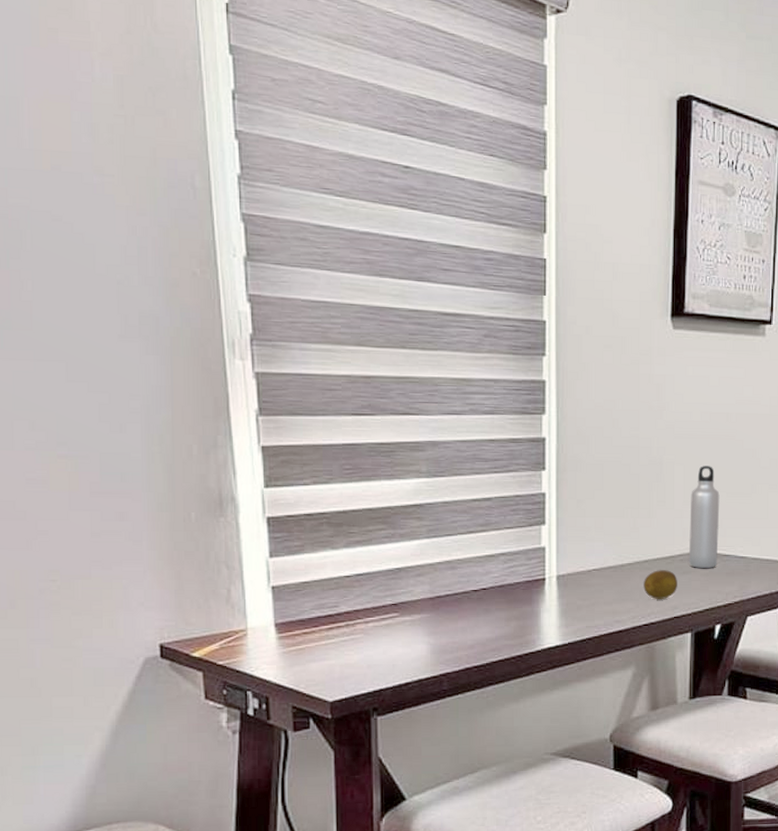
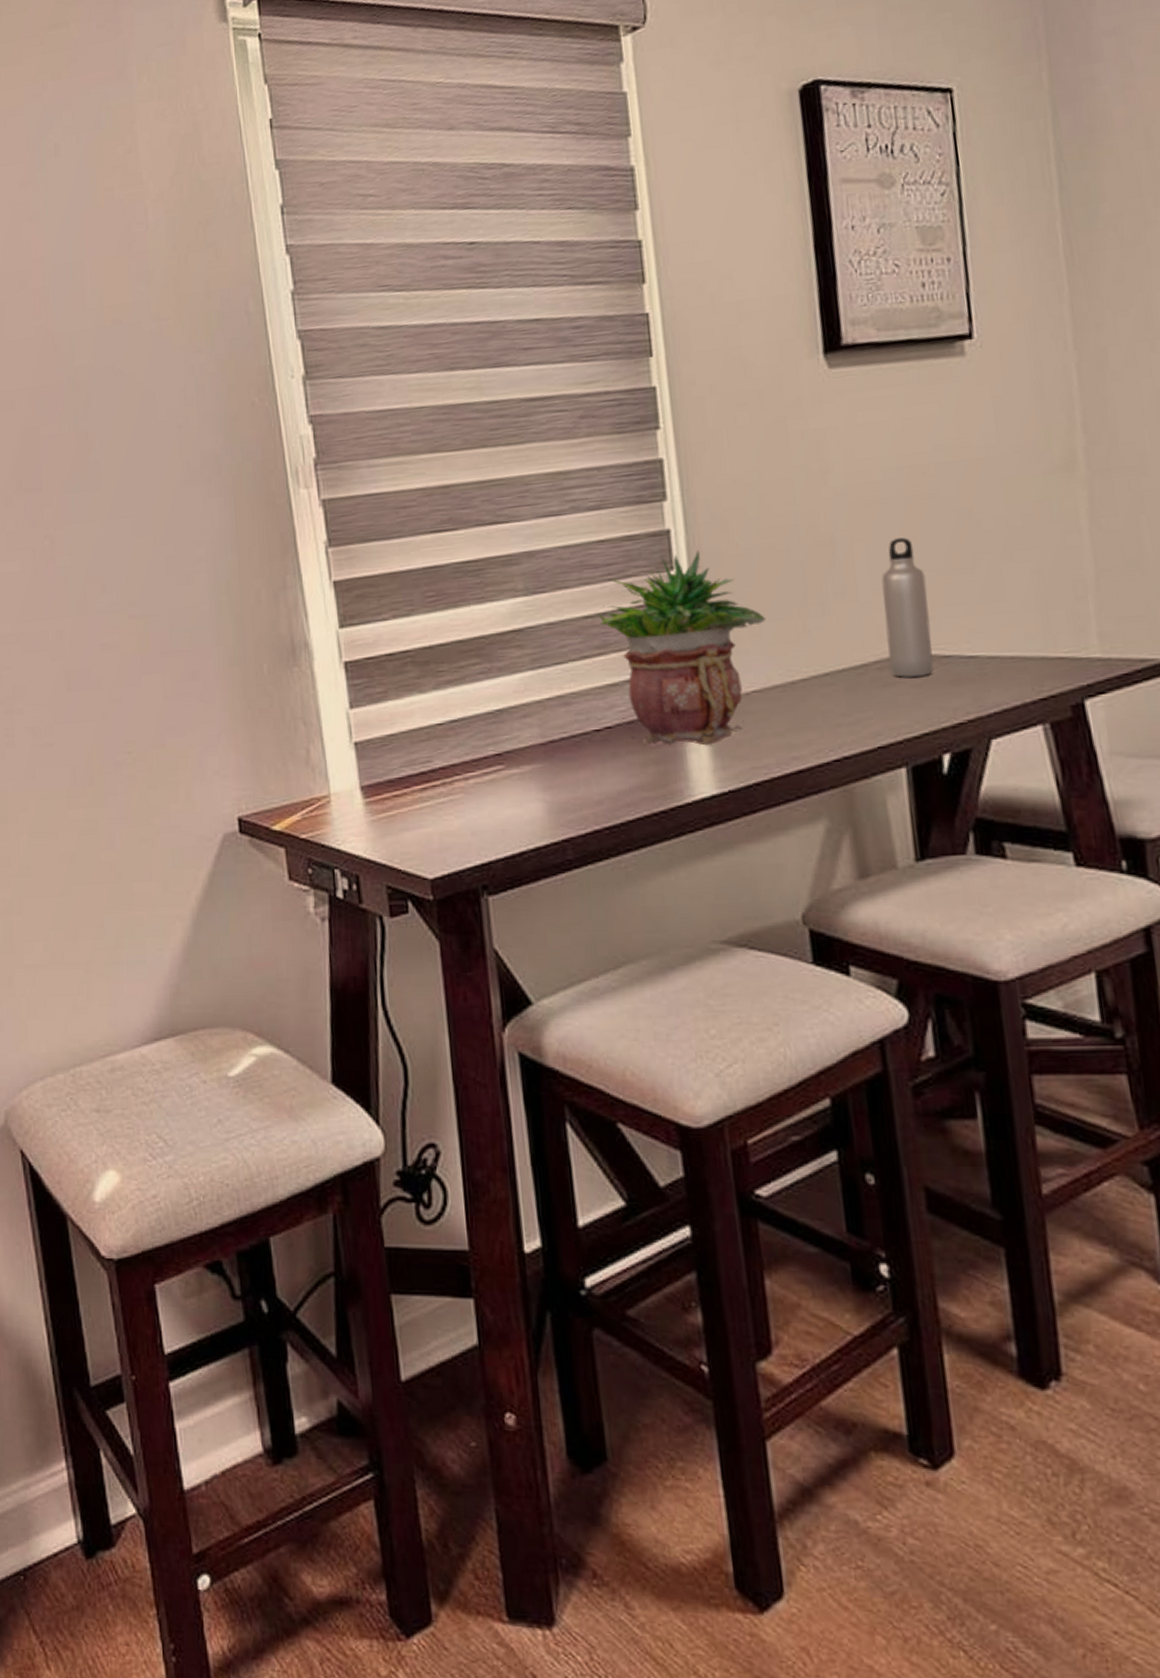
potted plant: none [484,457,608,608] -> present [598,550,766,746]
fruit: present [644,570,677,599] -> none [826,684,878,724]

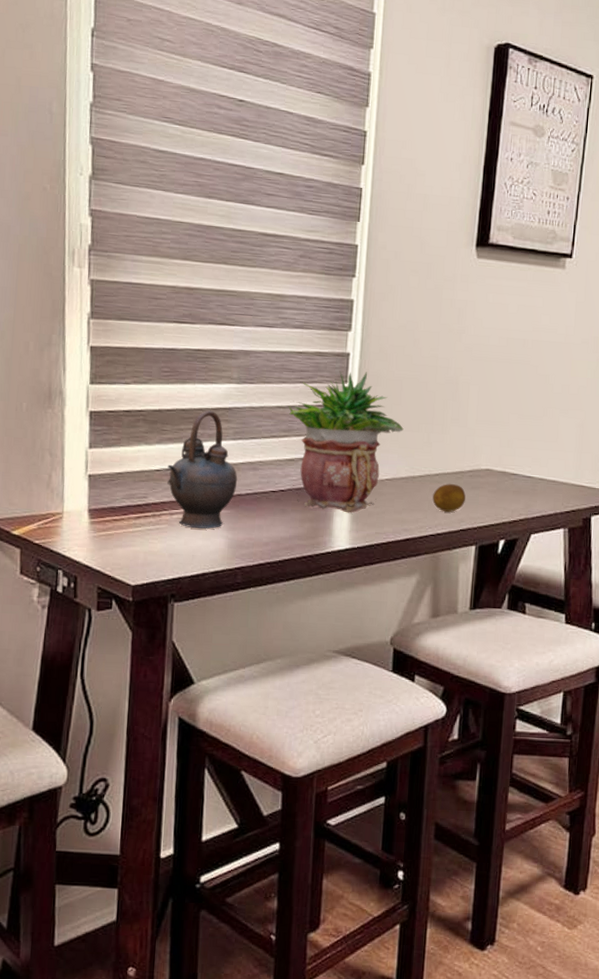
teapot: none [451,636,546,794] -> present [167,410,238,529]
fruit: none [826,684,878,724] -> present [432,484,466,512]
water bottle: present [881,537,934,678] -> none [478,387,512,485]

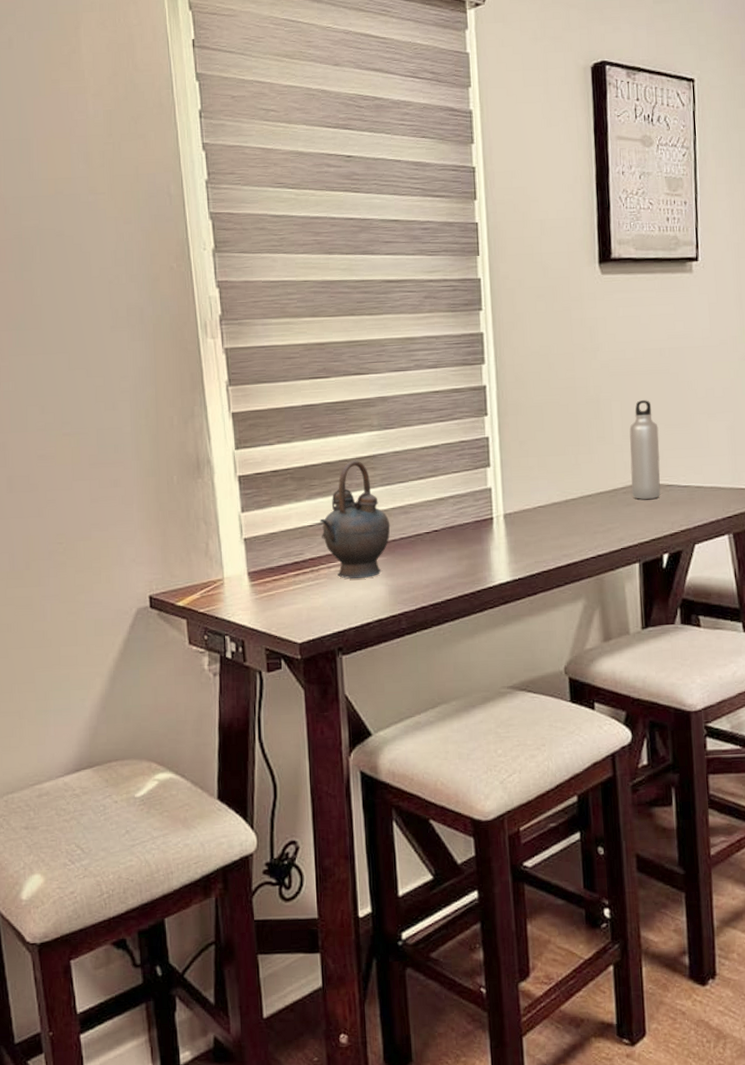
potted plant: present [288,371,404,513] -> none [432,402,550,546]
fruit: present [432,484,466,512] -> none [588,503,622,532]
water bottle: none [478,387,512,485] -> present [629,400,661,500]

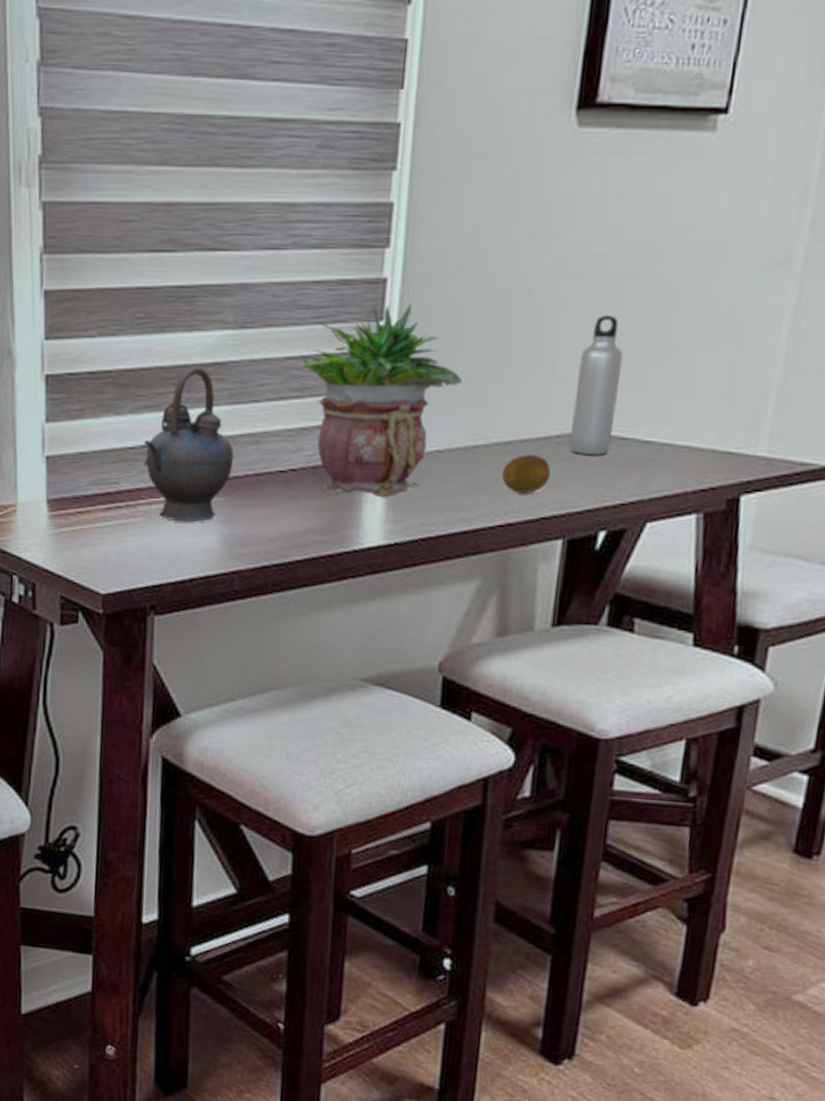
potted plant: none [432,402,550,546] -> present [302,303,462,498]
fruit: none [588,503,622,532] -> present [502,455,550,493]

